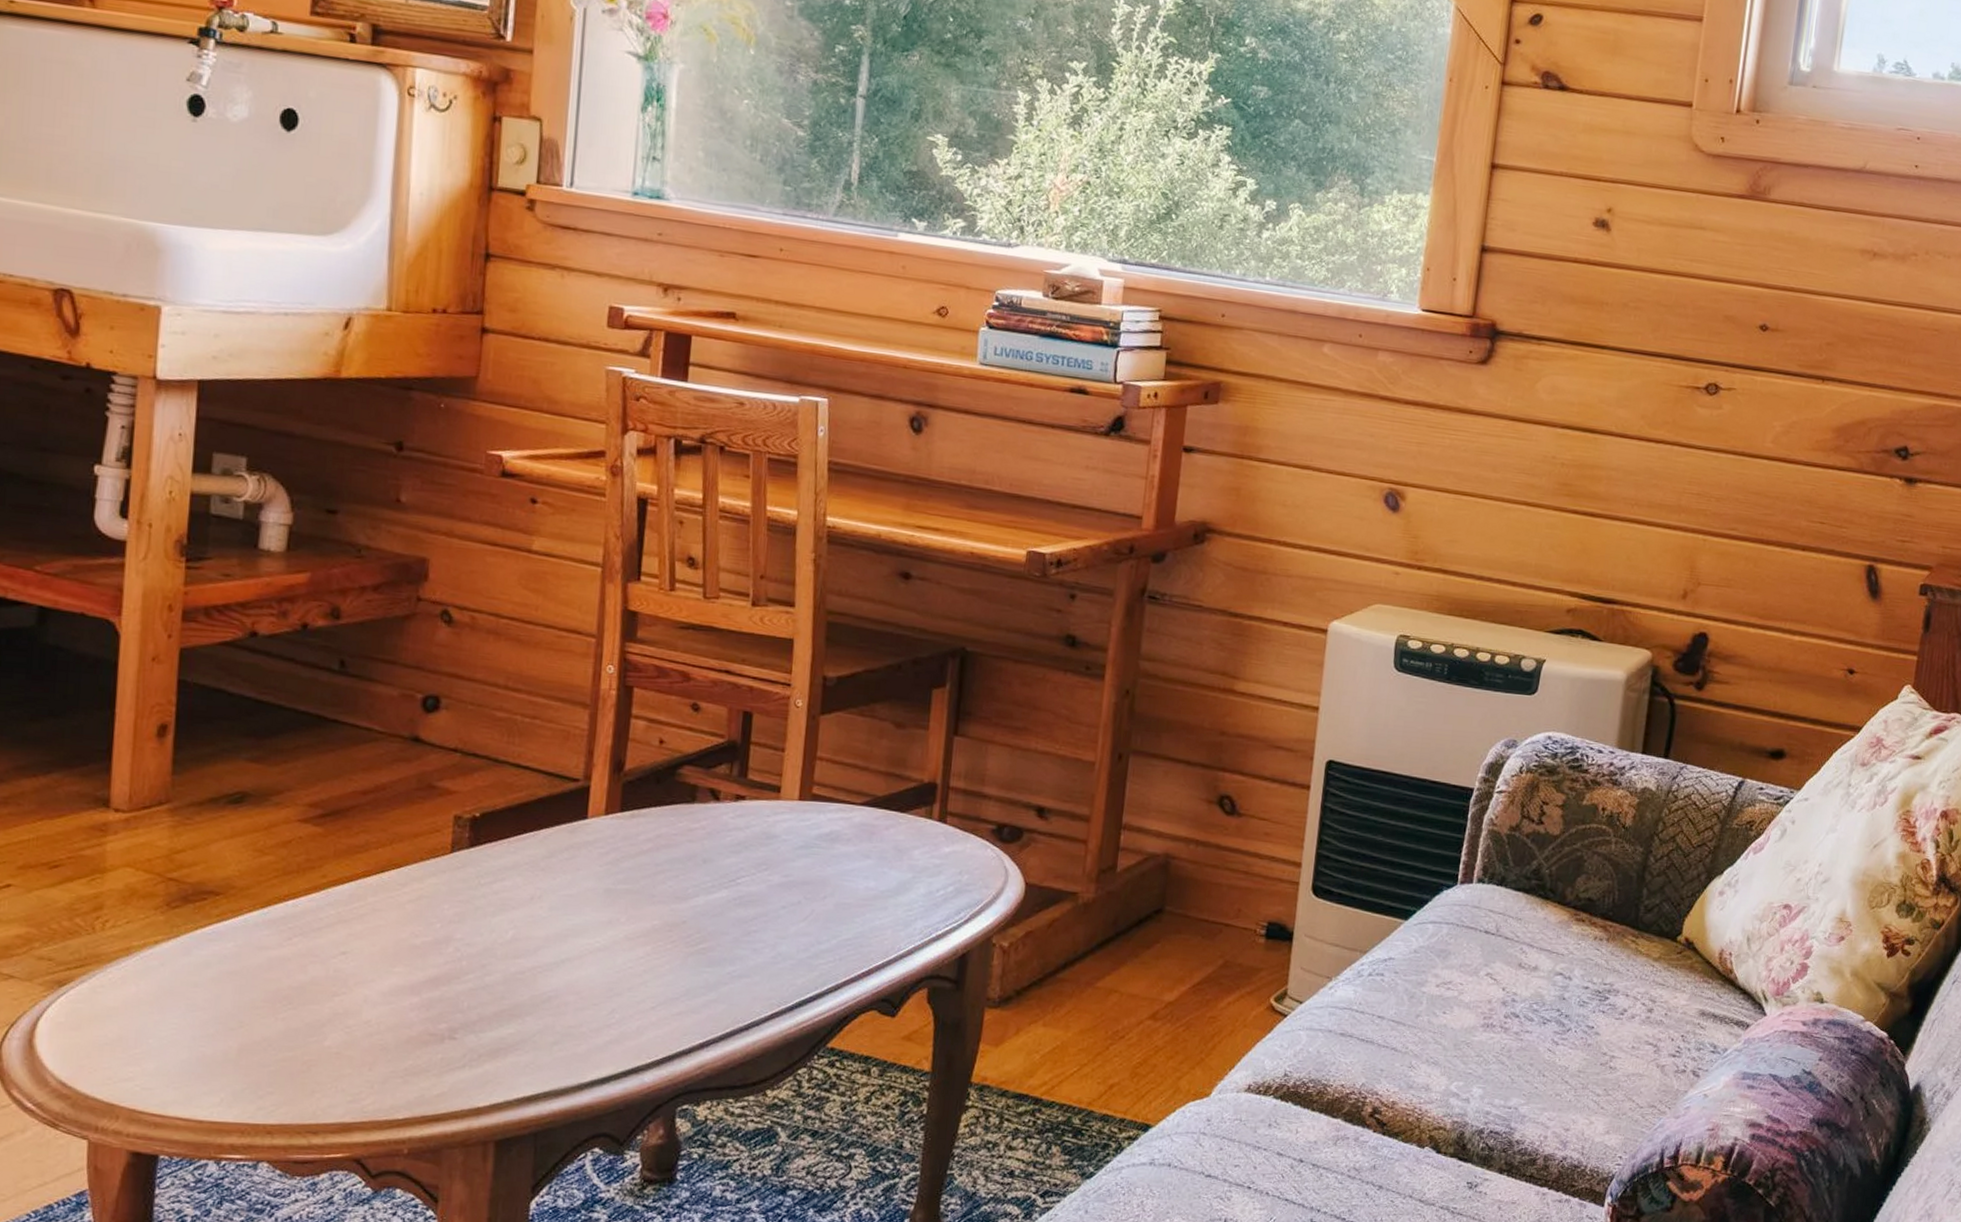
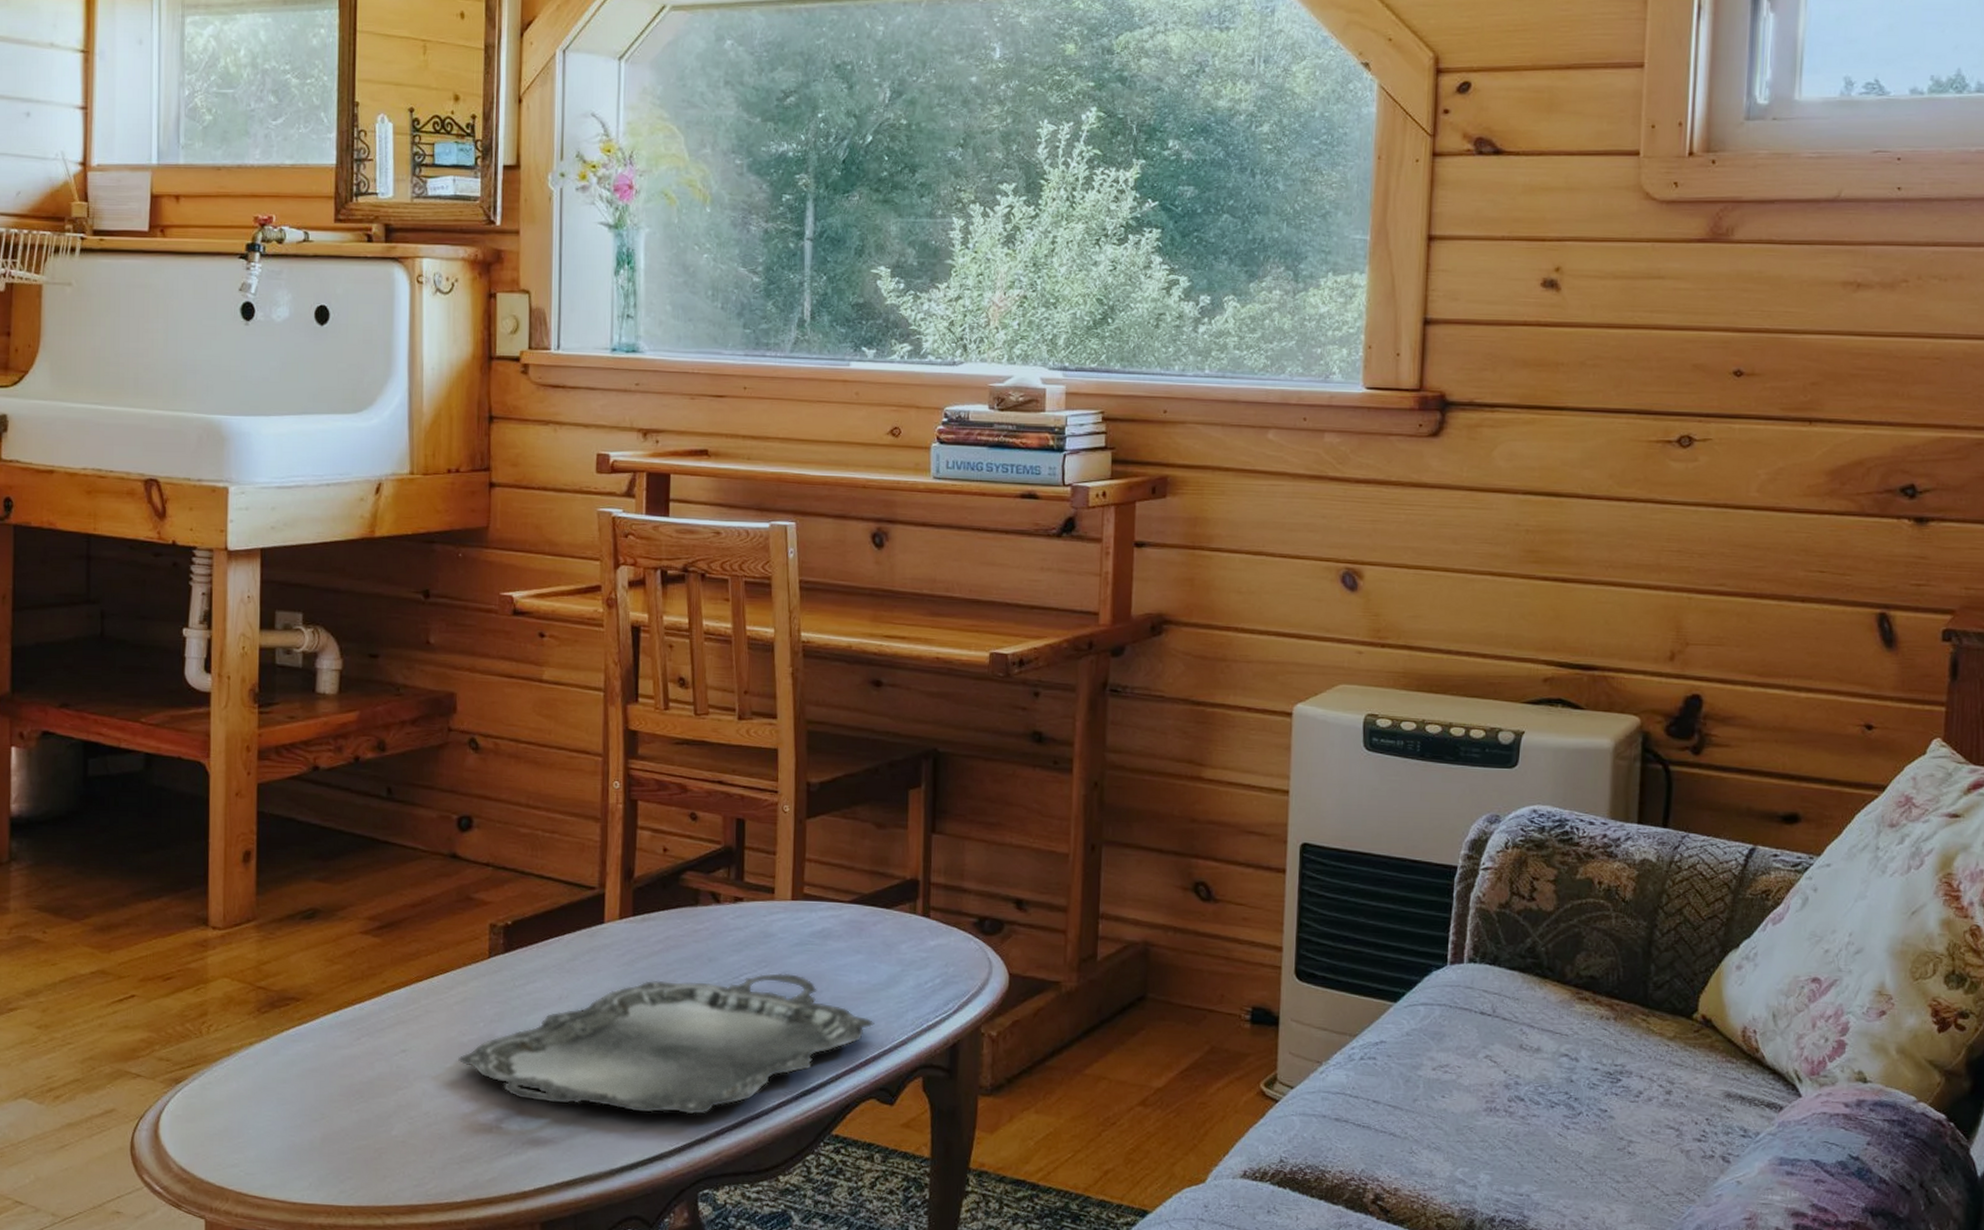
serving tray: none [408,876,880,1026] -> present [458,973,875,1115]

